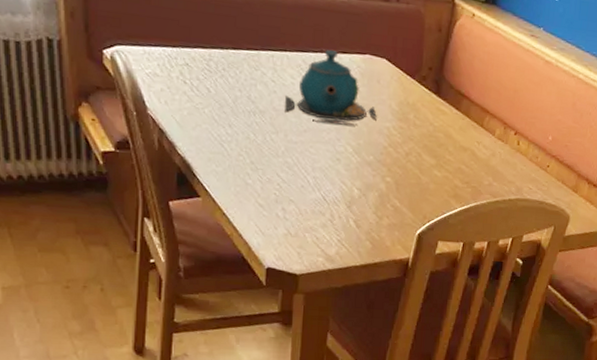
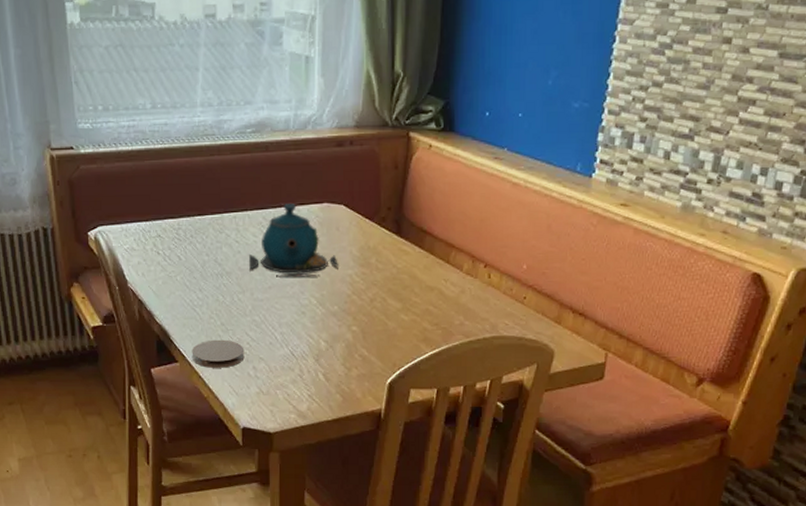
coaster: none [216,177,274,207] -> present [192,339,245,368]

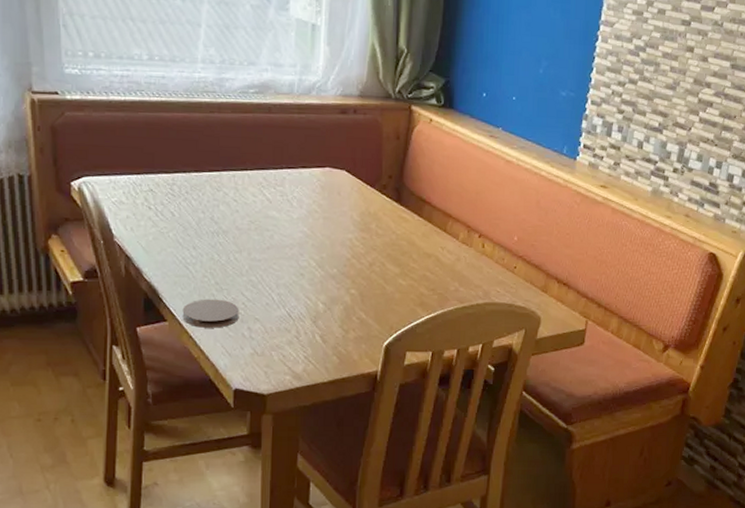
teapot: present [249,204,338,277] -> none [248,166,339,240]

